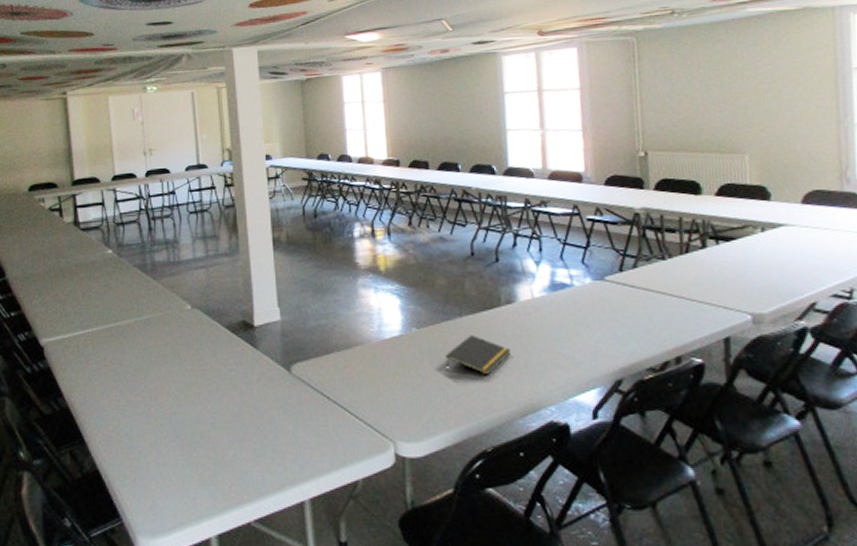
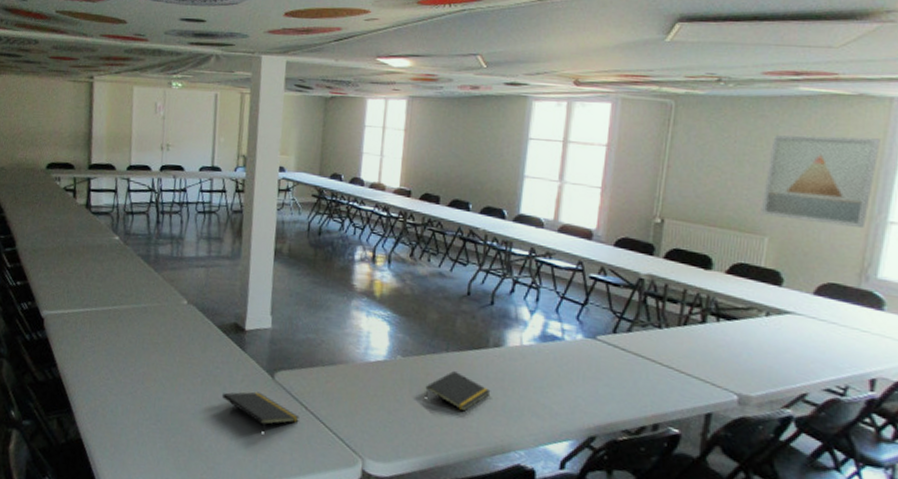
notepad: none [239,389,323,430] -> present [221,391,299,432]
wall art: none [733,46,835,135] -> present [760,134,880,229]

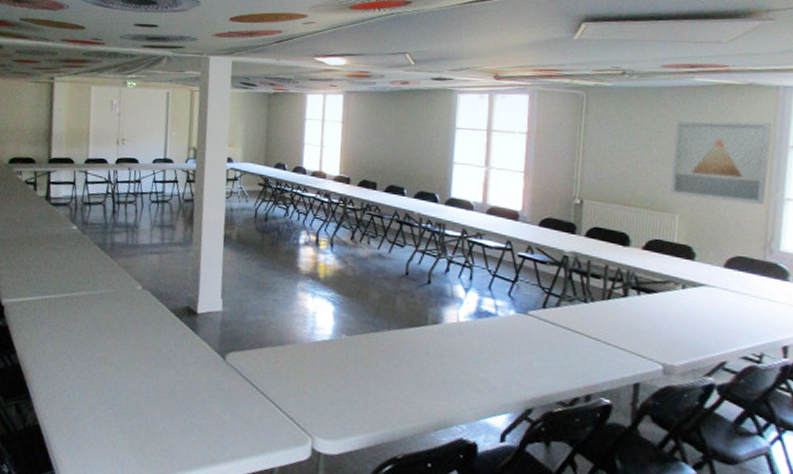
notepad: present [221,391,299,432] -> none [175,373,250,413]
notepad: present [425,370,491,412] -> none [369,347,432,388]

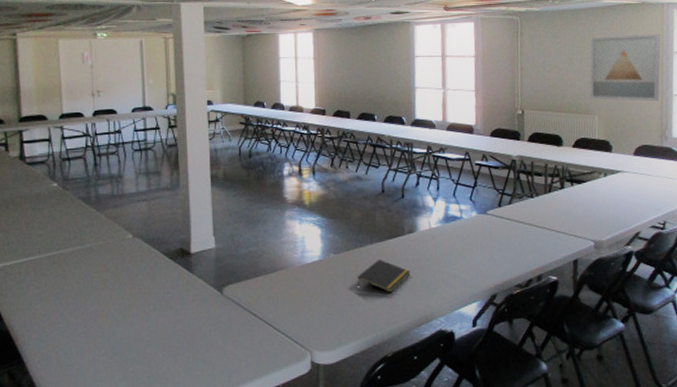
notepad: none [369,347,432,388] -> present [357,259,411,293]

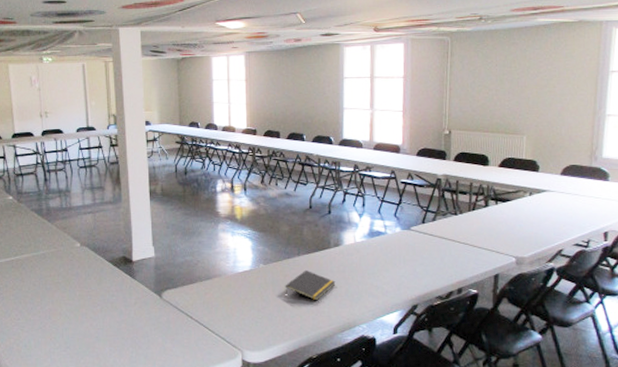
wall art: present [590,34,661,102] -> none [519,53,597,122]

